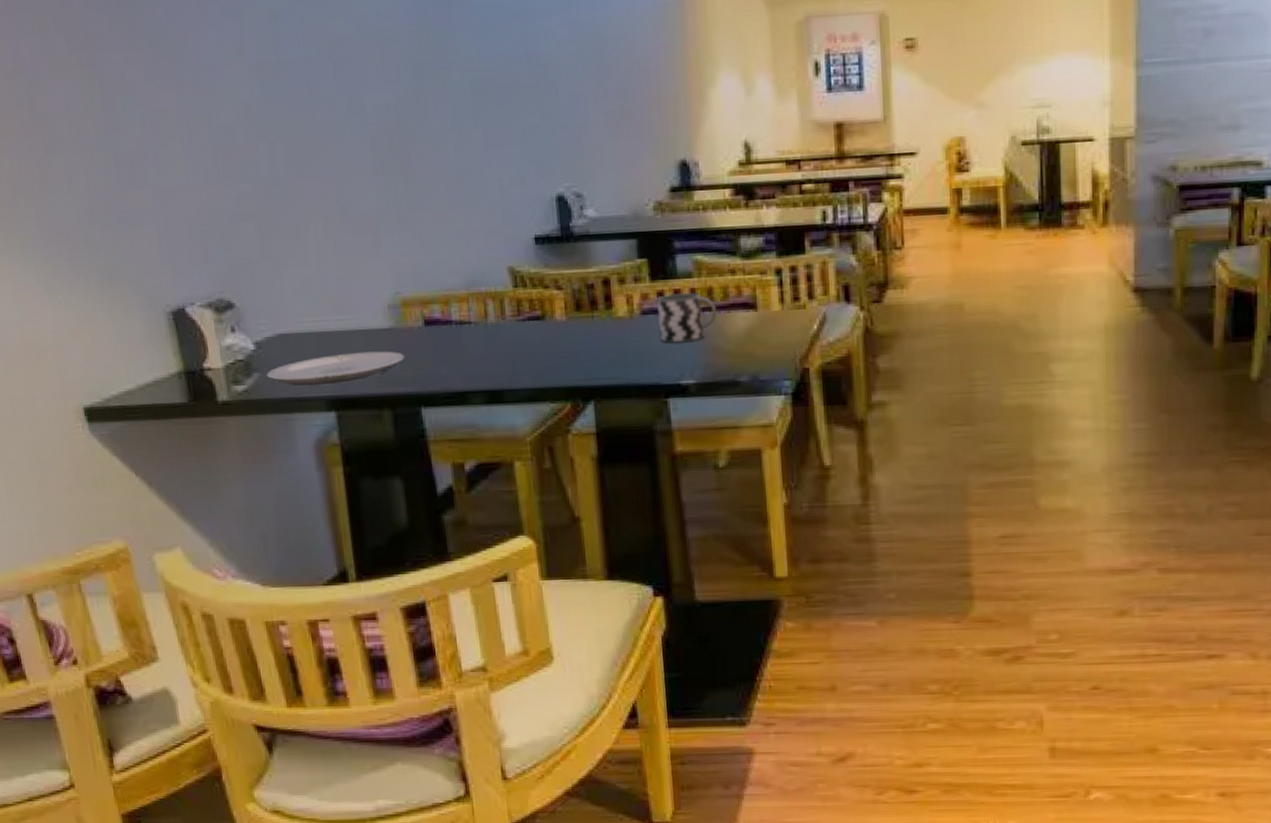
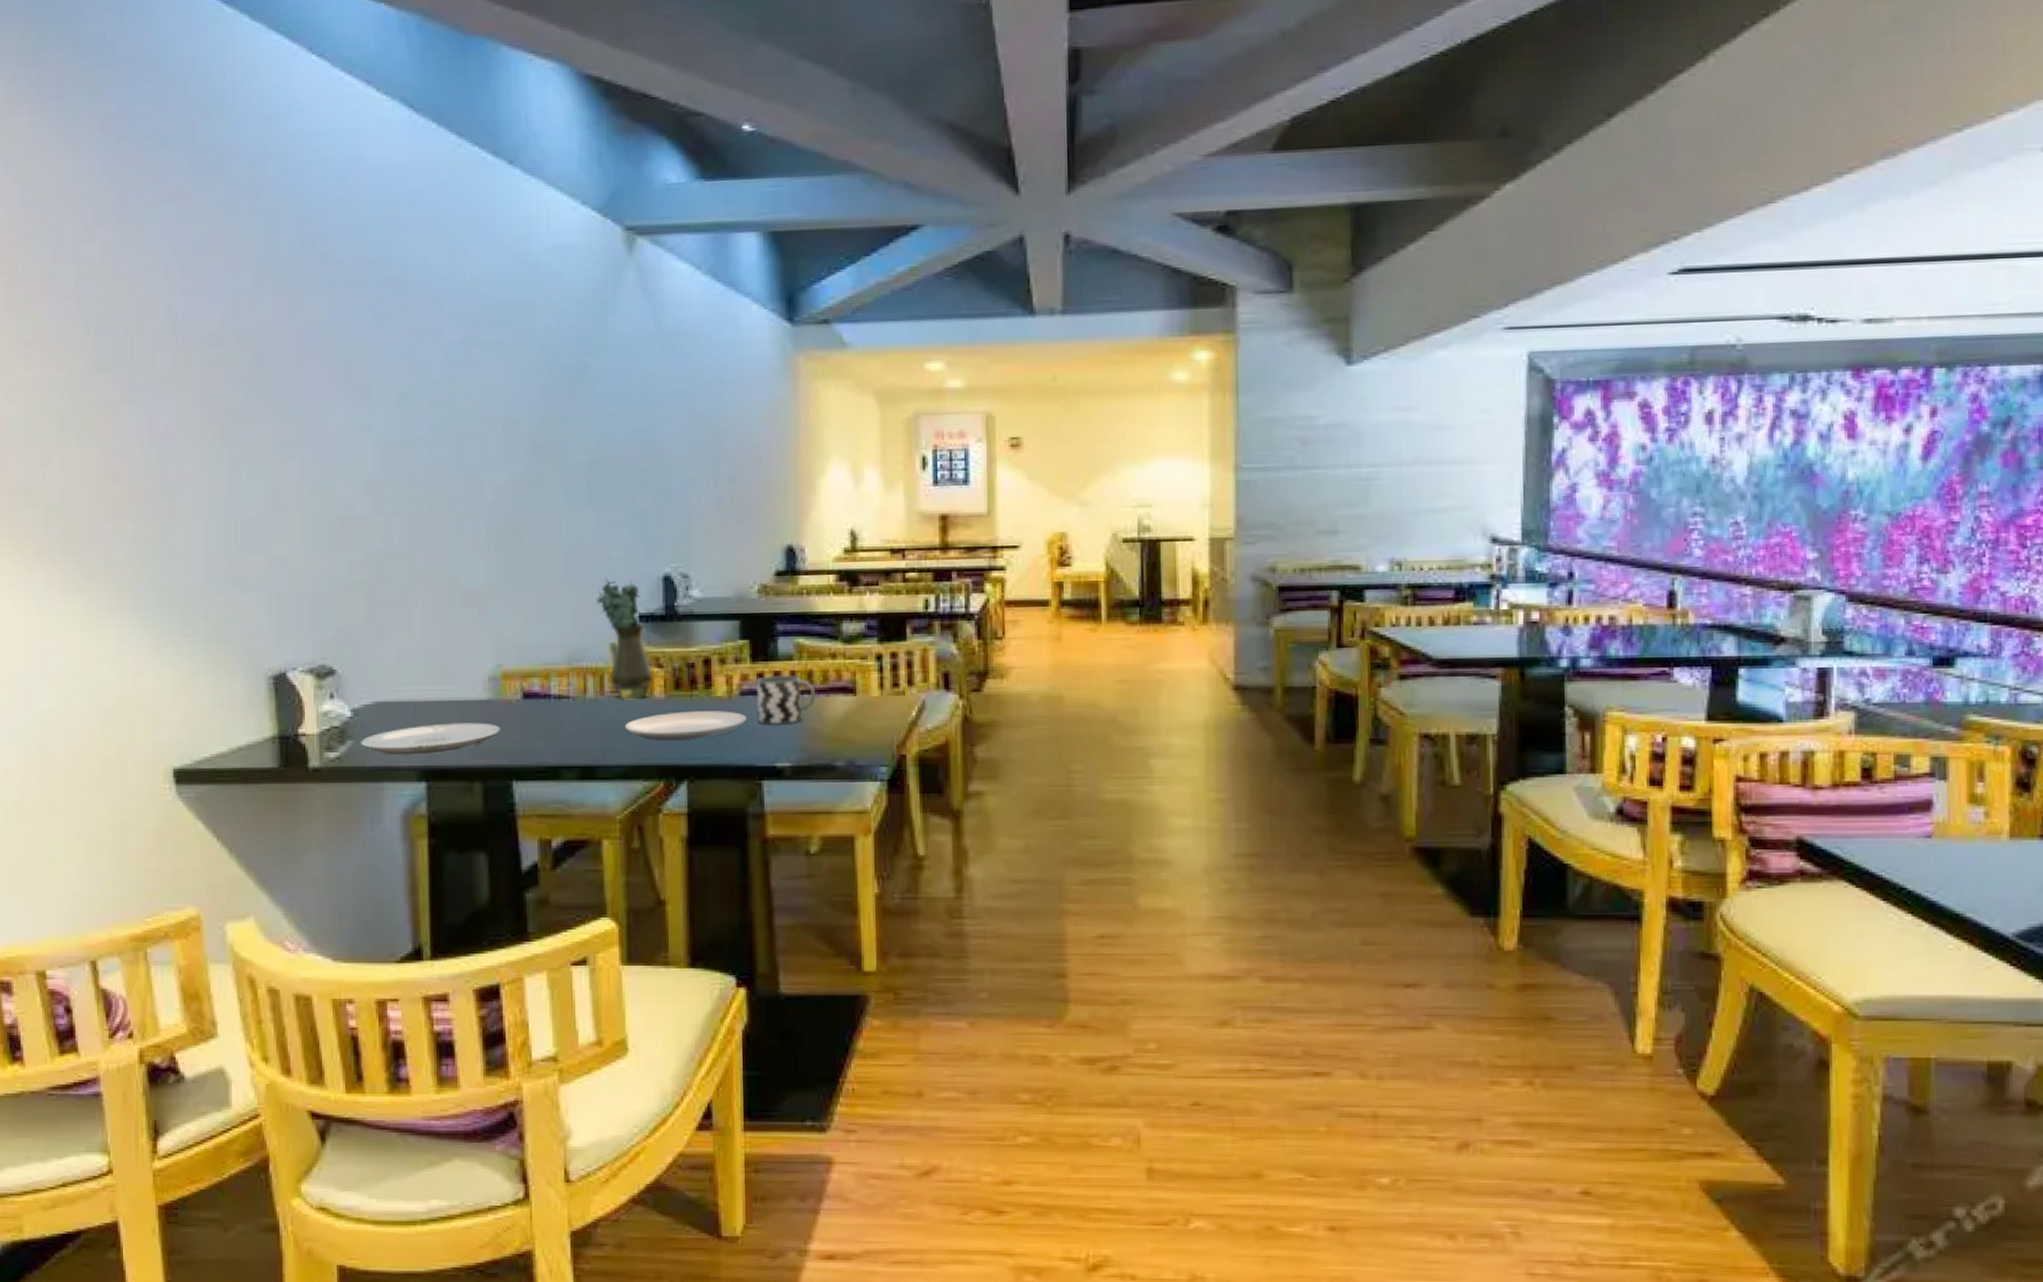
vase: none [491,200,553,324] -> present [597,577,653,700]
plate: none [529,331,649,362] -> present [625,711,747,740]

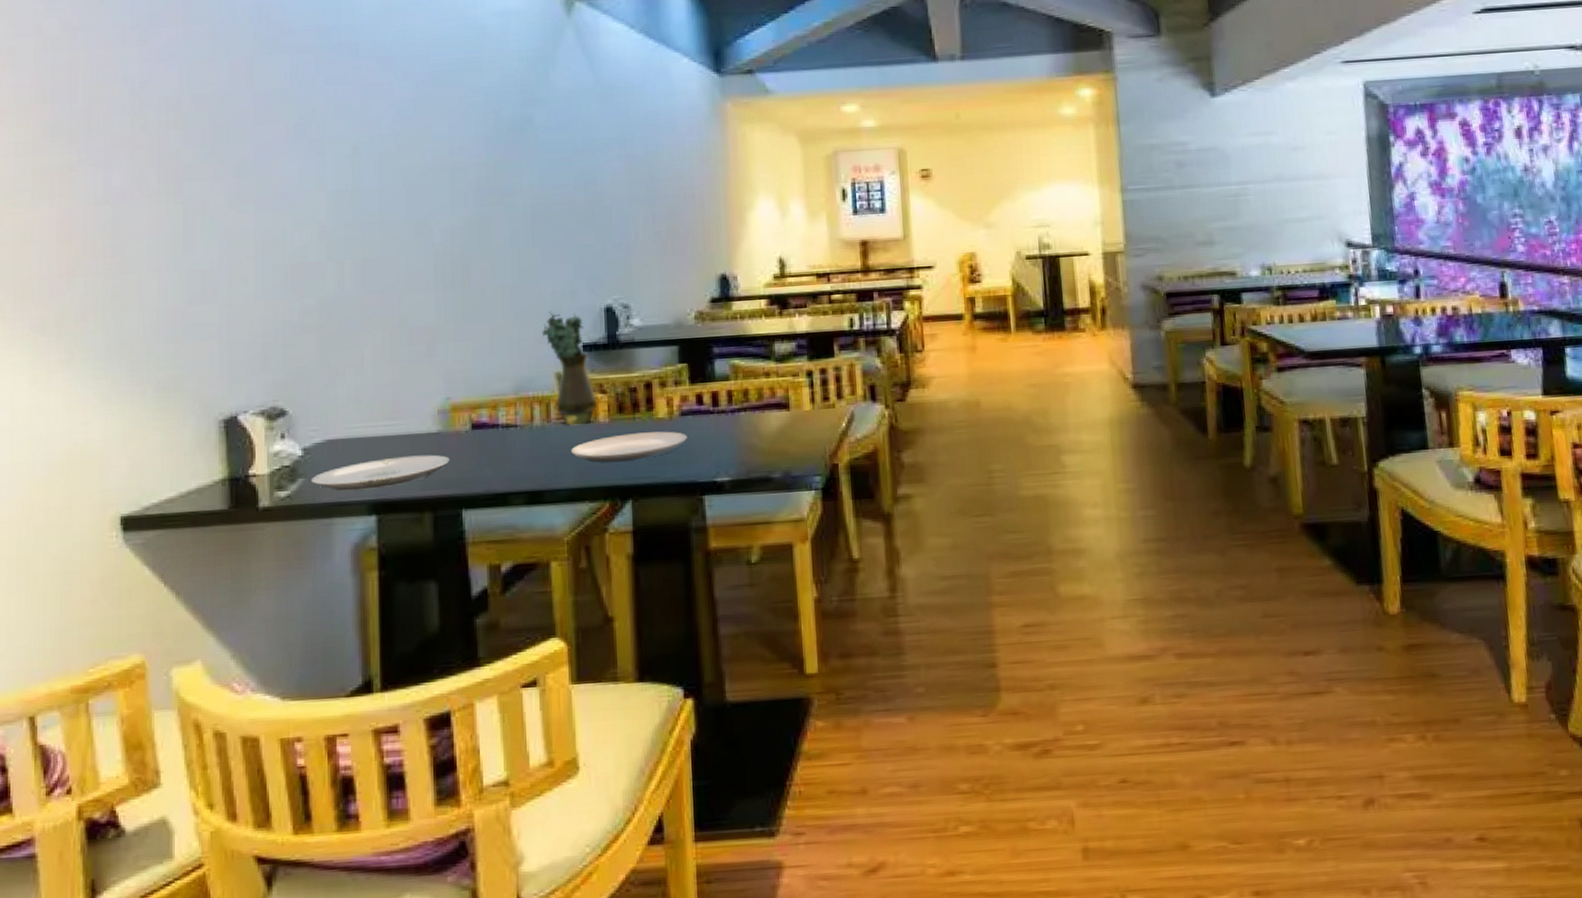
cup: present [755,674,816,726] -> none [695,394,752,443]

